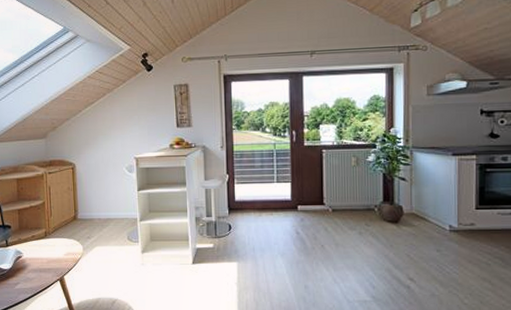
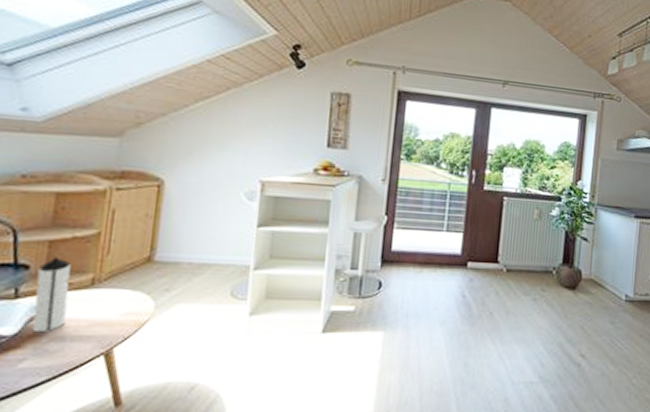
water bottle: none [15,220,35,267] -> present [32,257,71,333]

